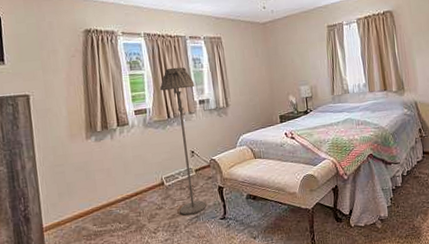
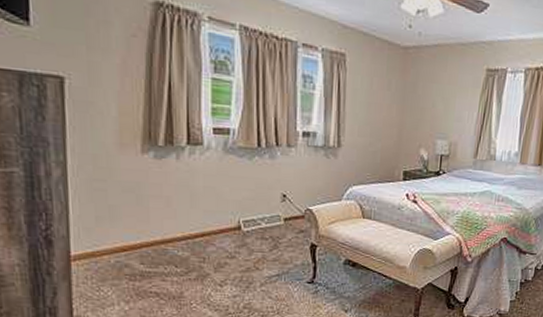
floor lamp: present [159,67,206,215] -> none [251,80,300,271]

